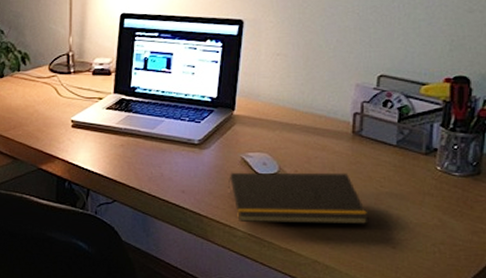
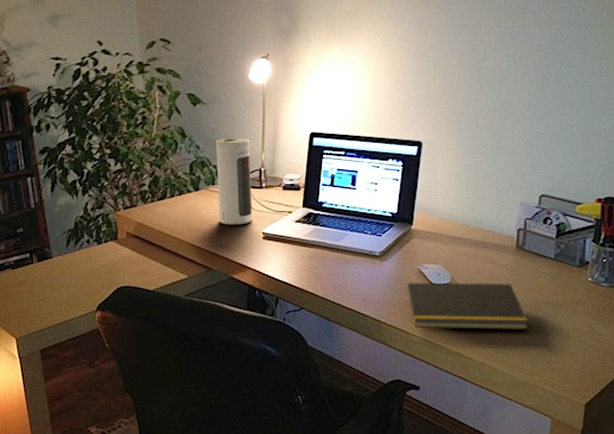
speaker: none [20,21,60,113] -> present [215,138,252,225]

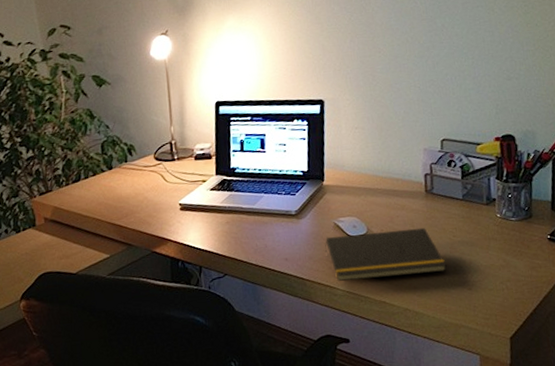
speaker: present [215,138,252,225] -> none [124,113,168,200]

